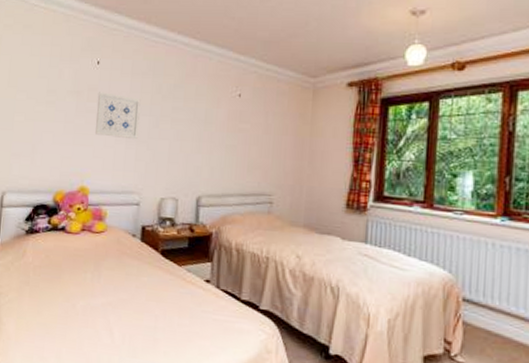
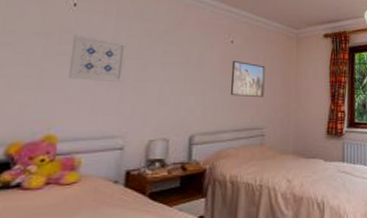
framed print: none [237,117,276,160] -> present [230,61,266,98]

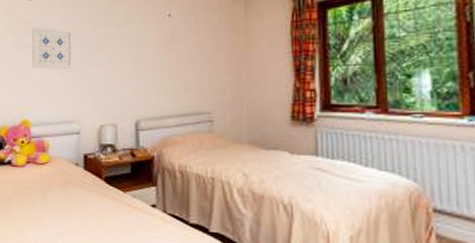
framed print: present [230,61,266,98] -> none [171,36,209,78]

